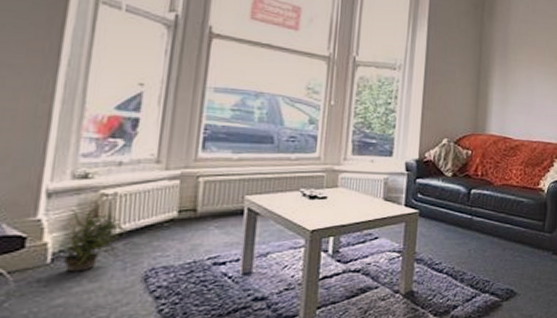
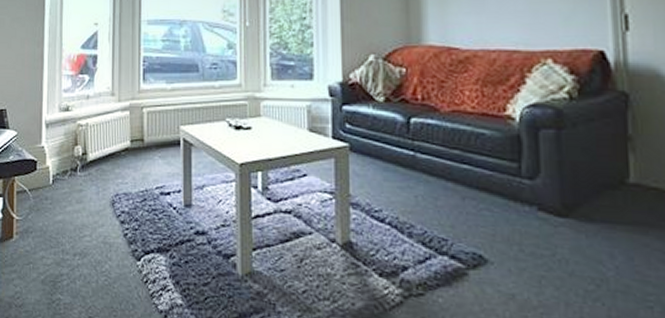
potted plant: present [55,207,126,272] -> none [55,136,96,193]

